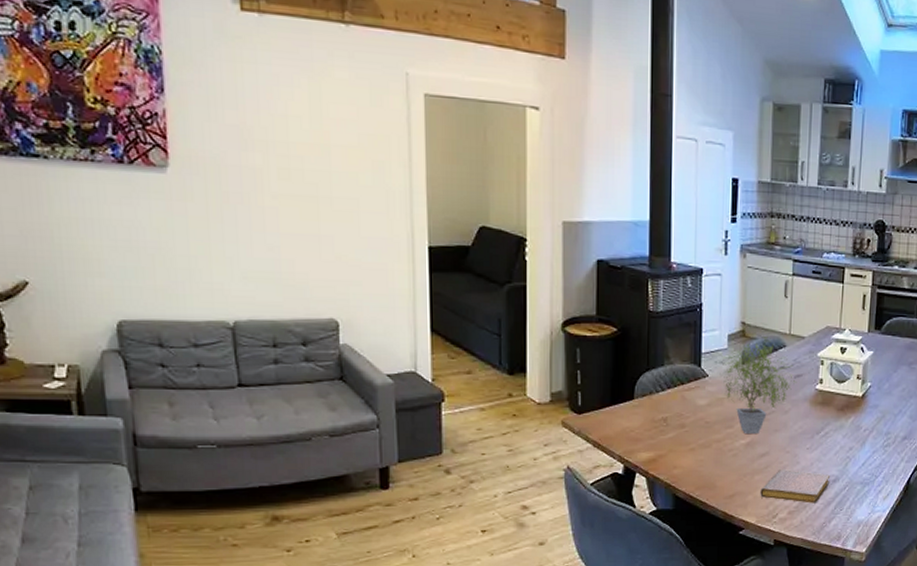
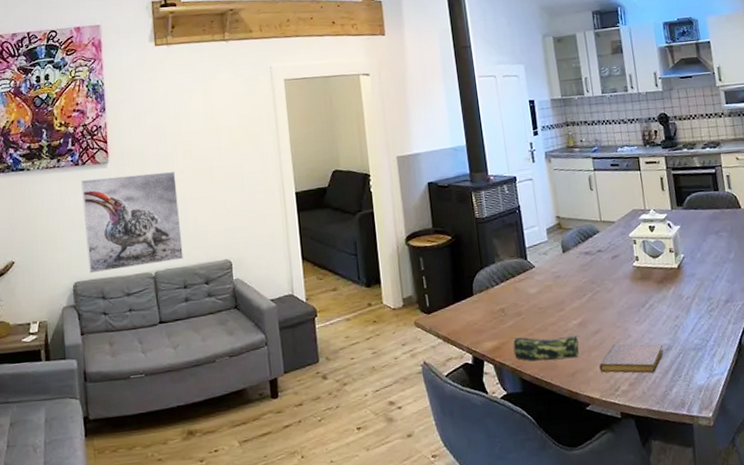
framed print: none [128,186,273,312] -> present [81,171,183,274]
pencil case: none [671,451,744,480] -> present [513,334,579,362]
potted plant: present [719,337,797,433] -> none [544,226,615,314]

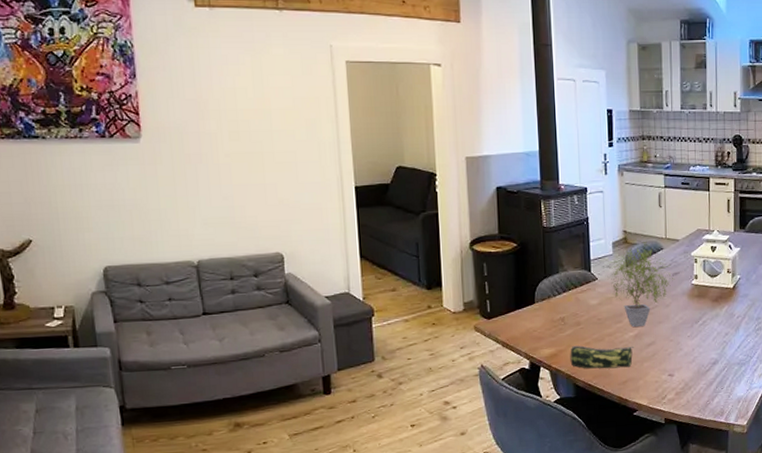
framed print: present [81,171,183,274] -> none [109,153,230,258]
potted plant: none [544,226,615,314] -> present [607,242,675,327]
notebook: present [599,343,664,374] -> none [649,356,711,385]

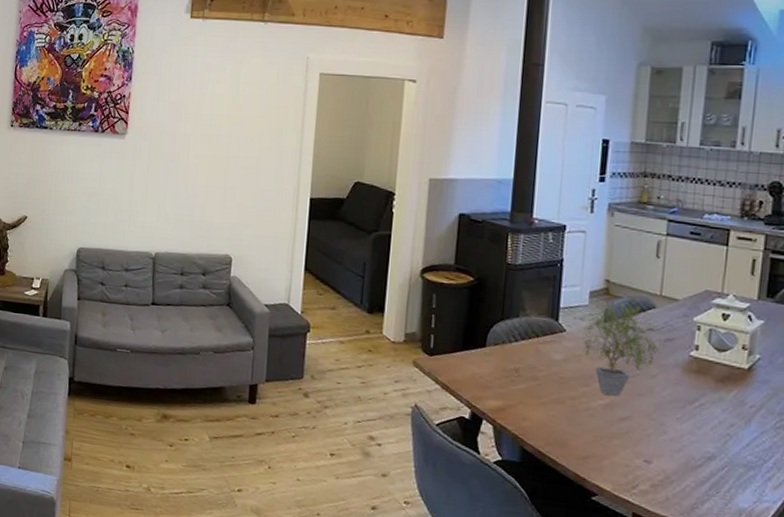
pencil case: present [570,345,633,369] -> none [519,403,602,441]

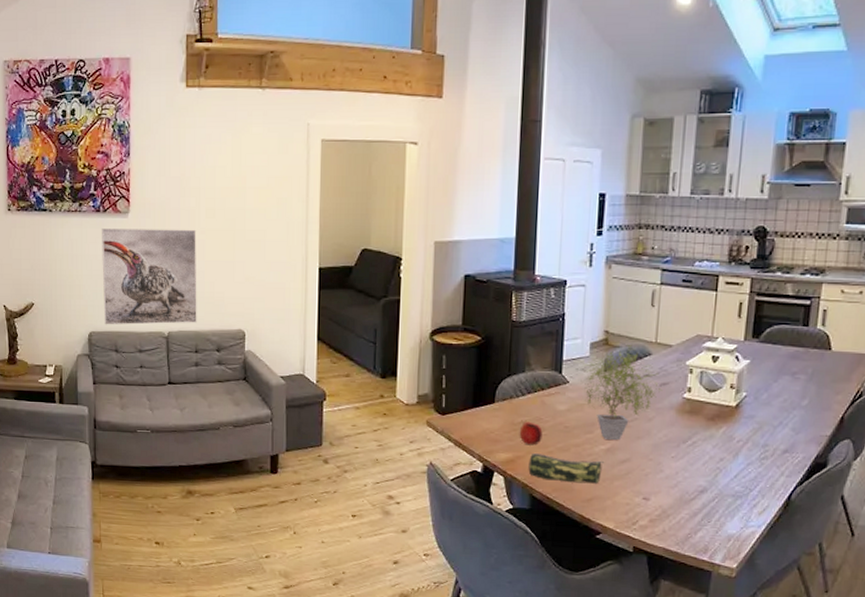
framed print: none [93,148,191,246] -> present [102,229,197,325]
fruit: none [511,369,536,395] -> present [519,421,543,445]
pencil case: none [519,403,602,441] -> present [528,453,604,484]

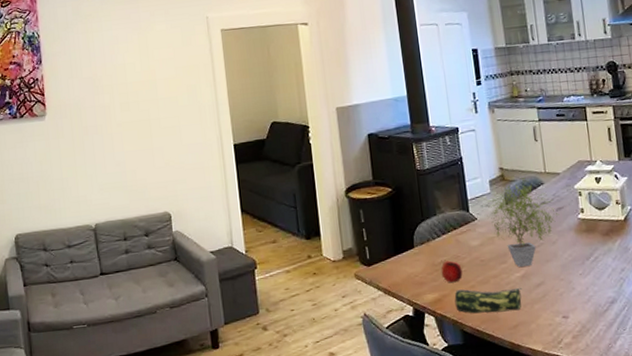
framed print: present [102,229,197,325] -> none [20,123,123,226]

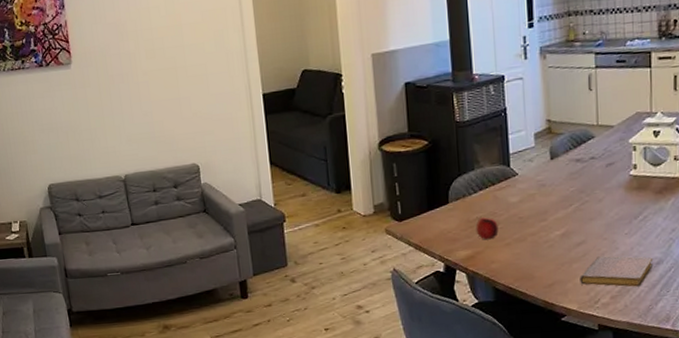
pencil case: present [454,287,522,314] -> none [488,245,560,271]
potted plant: present [487,177,560,267] -> none [529,130,609,225]
notebook: none [542,296,609,327] -> present [580,255,654,287]

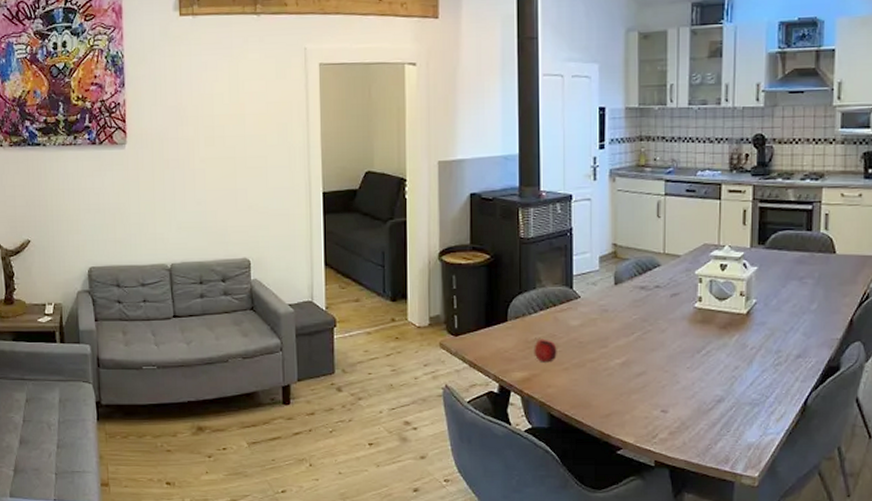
notebook: present [580,255,654,287] -> none [638,389,715,424]

